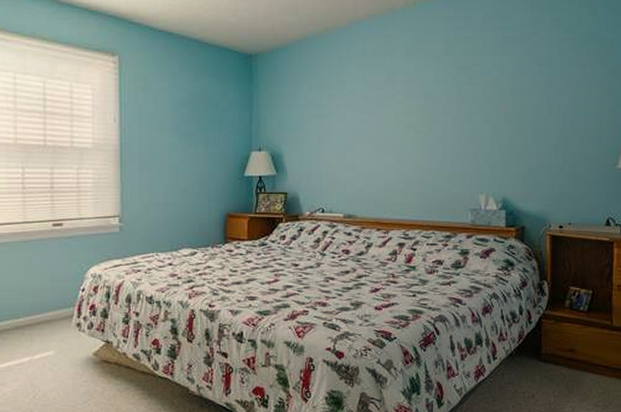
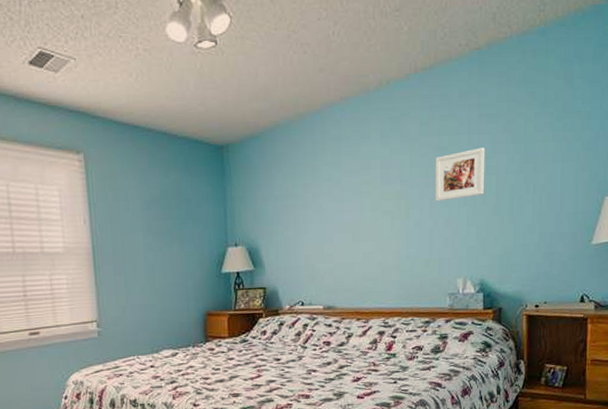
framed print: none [458,68,509,118] -> present [435,147,485,202]

